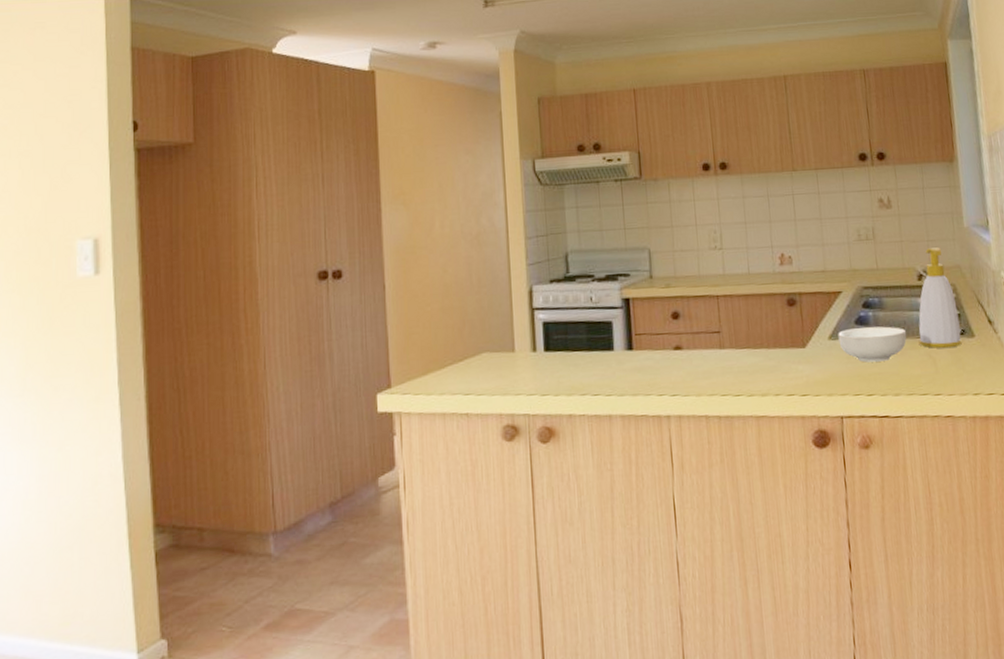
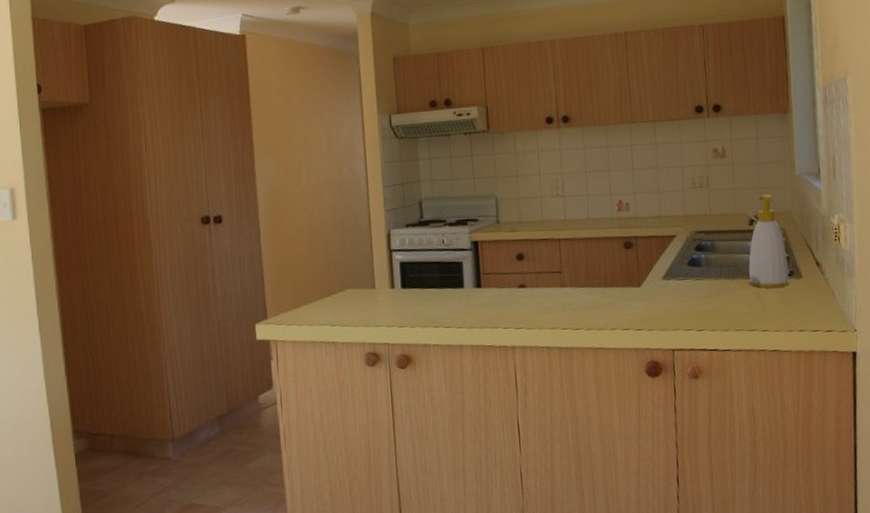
cereal bowl: present [838,326,907,363] -> none [671,268,736,301]

